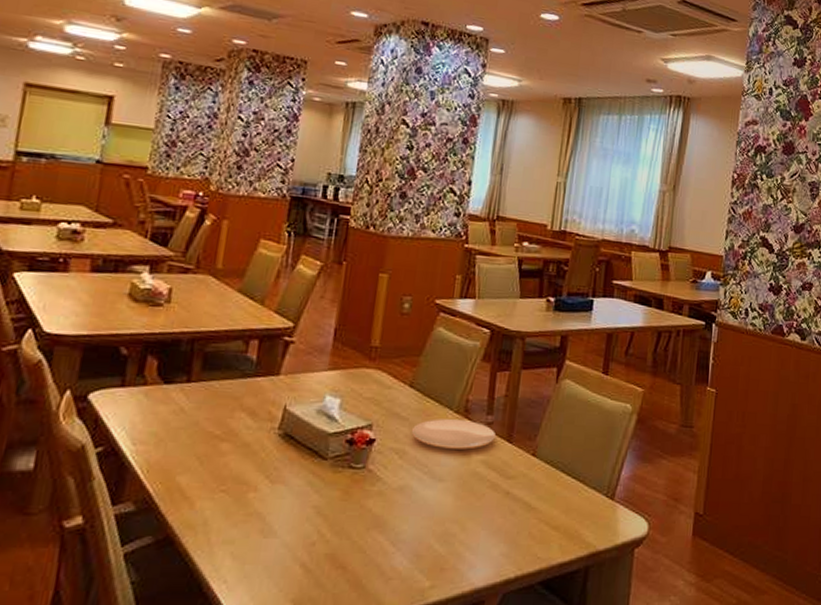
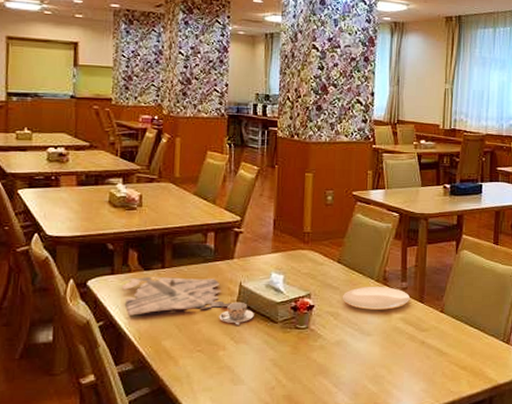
newspaper: none [131,391,271,441] -> present [120,277,231,316]
teacup: none [253,429,299,460] -> present [219,301,254,325]

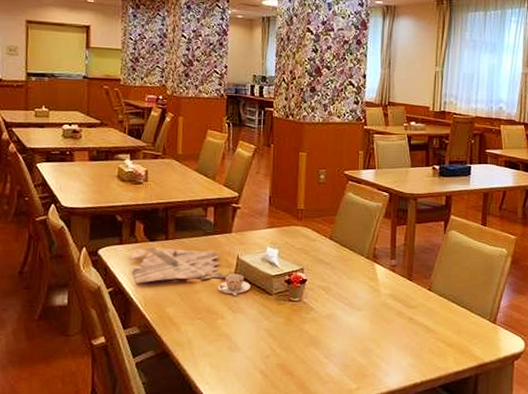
plate: present [342,287,411,310] -> none [333,263,399,286]

